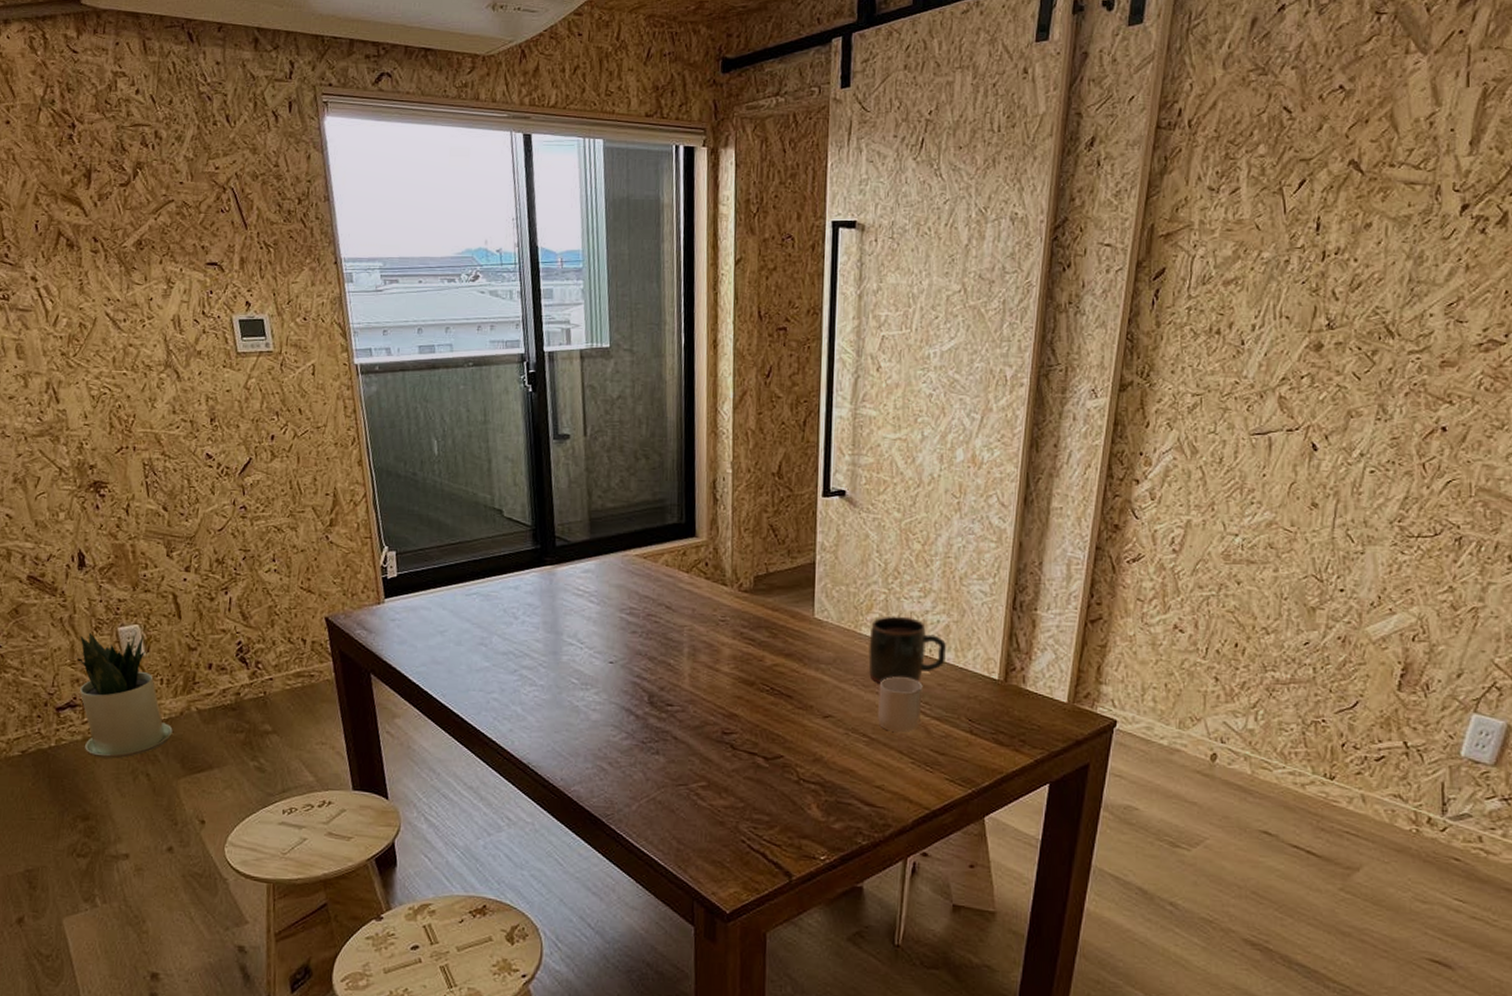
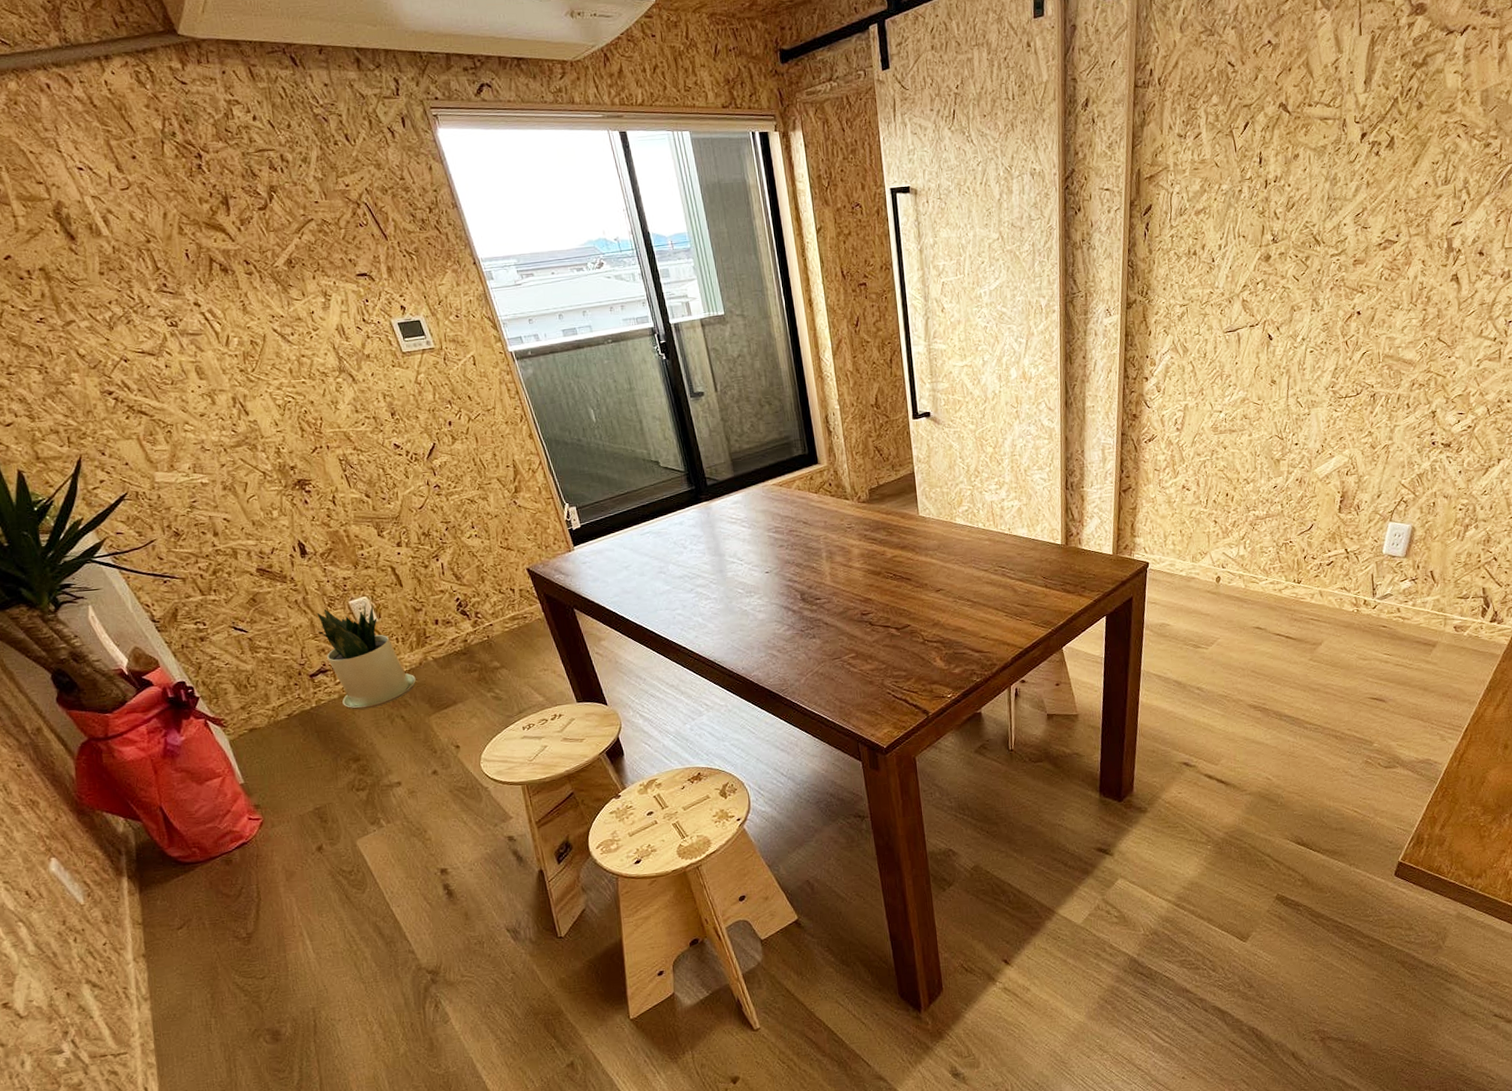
mug: present [868,616,947,683] -> none [962,505,1021,559]
cup: present [877,676,923,733] -> none [974,552,1008,595]

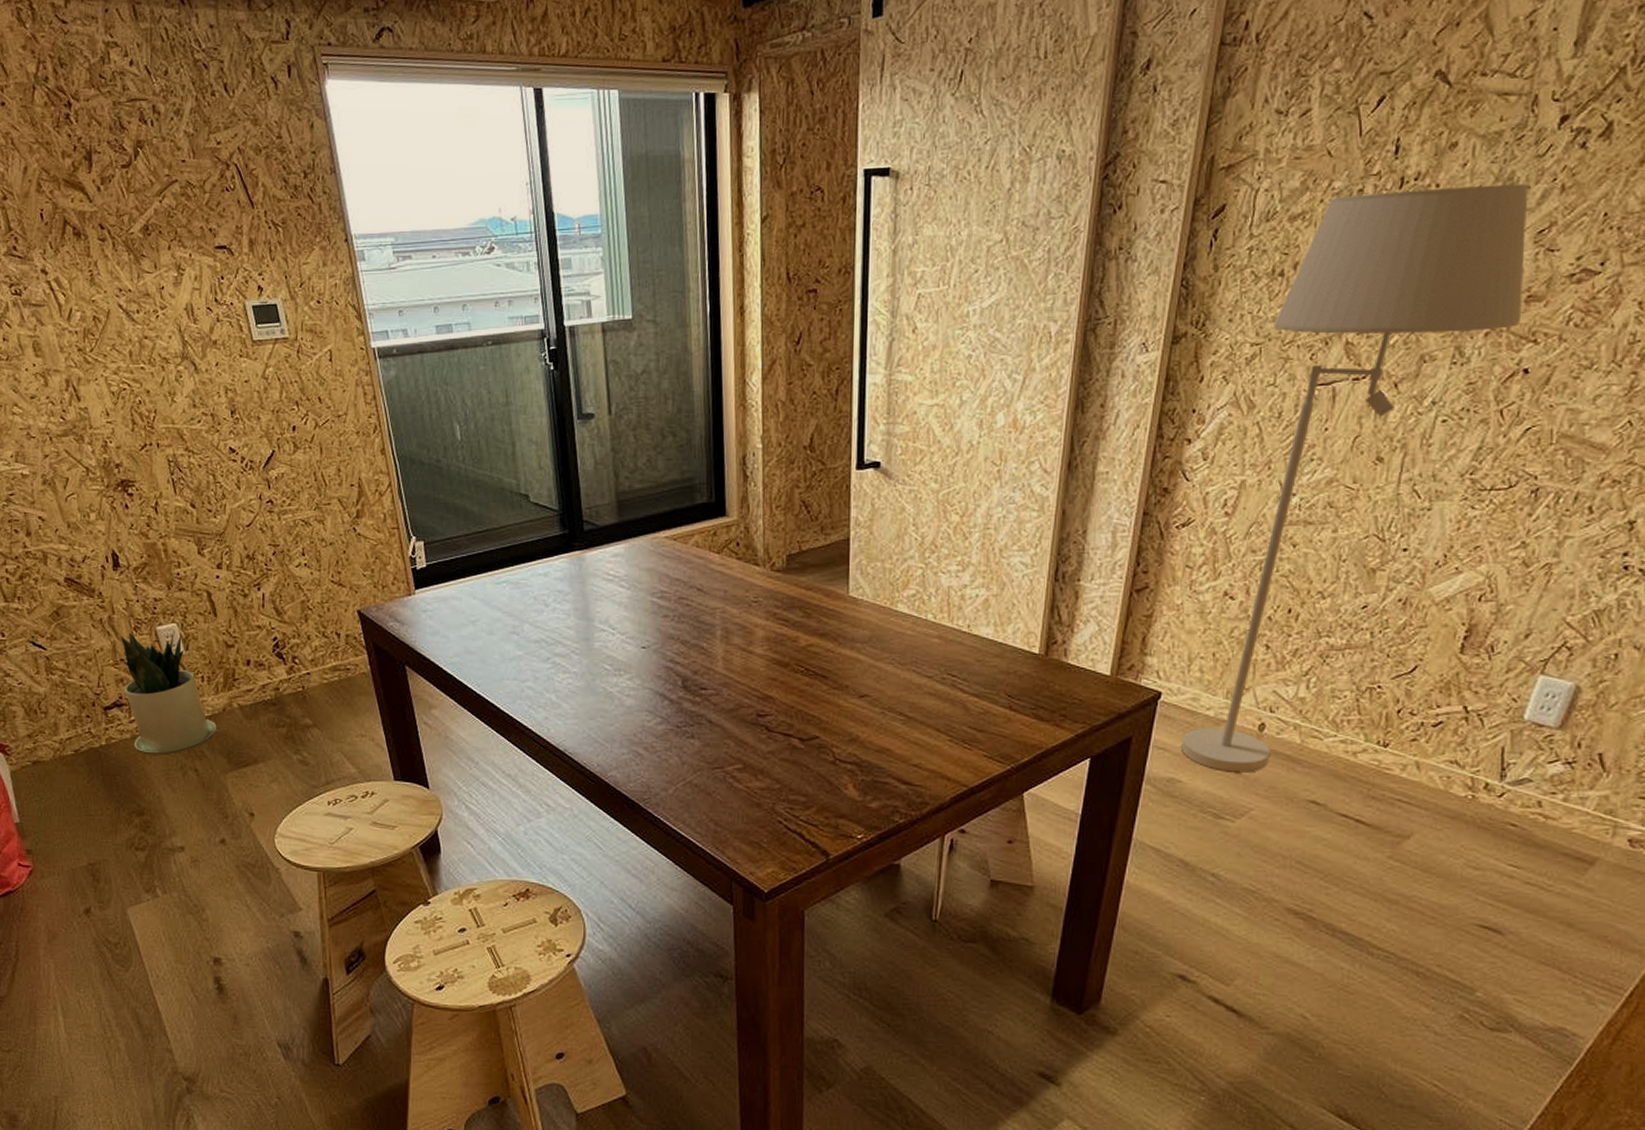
floor lamp: none [1166,182,1352,614] -> present [1180,184,1529,773]

